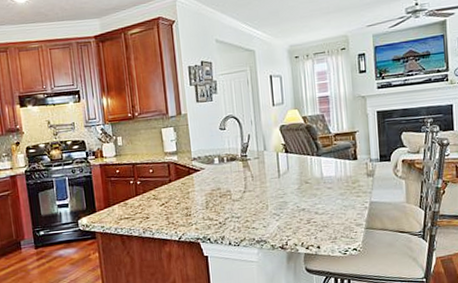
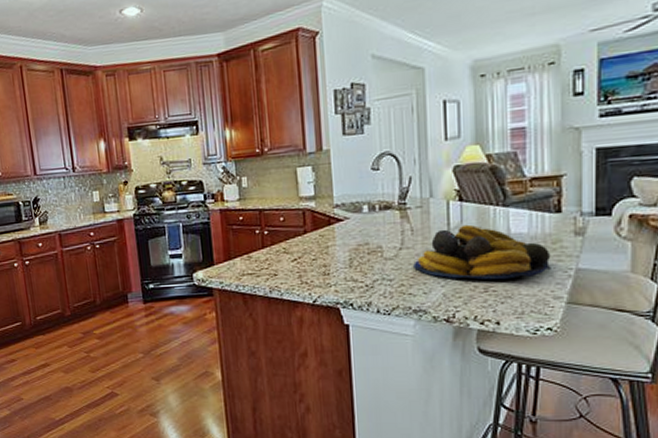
fruit bowl: none [255,170,353,214] -> present [413,224,551,280]

